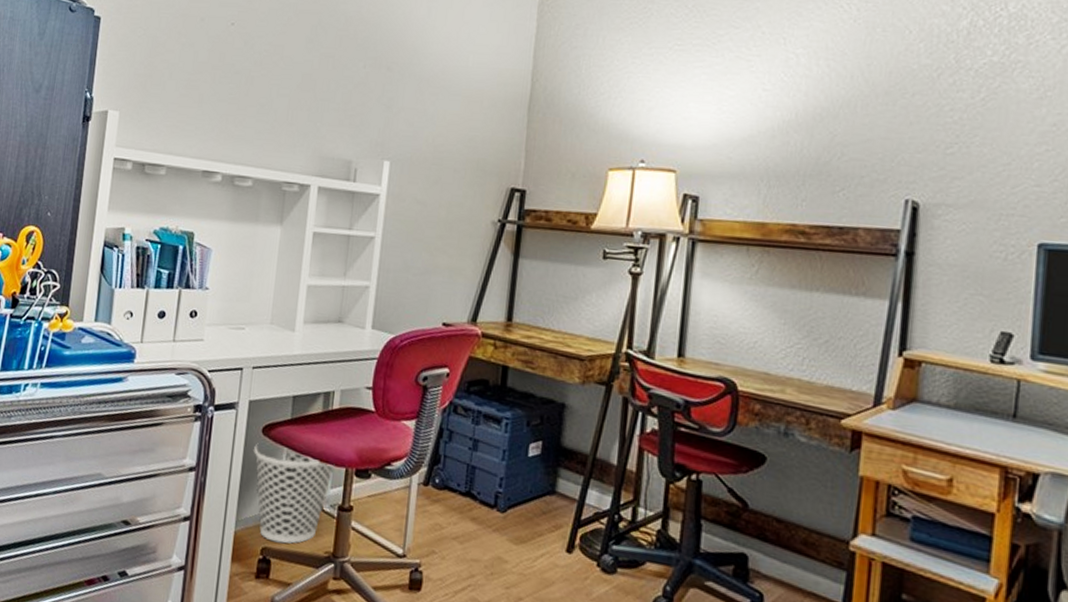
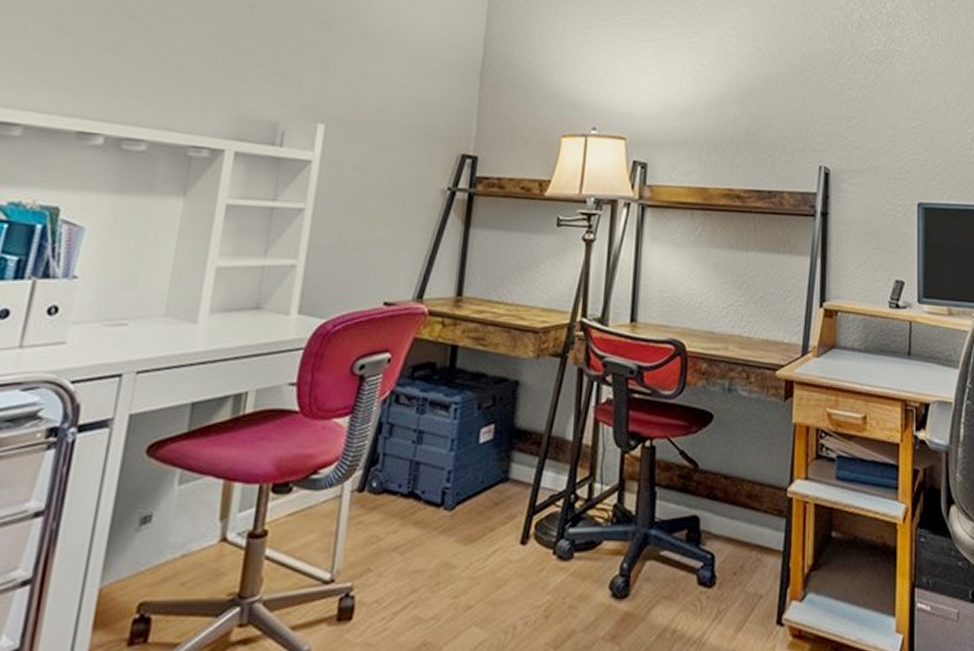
wastebasket: present [254,443,335,544] -> none [133,468,246,593]

